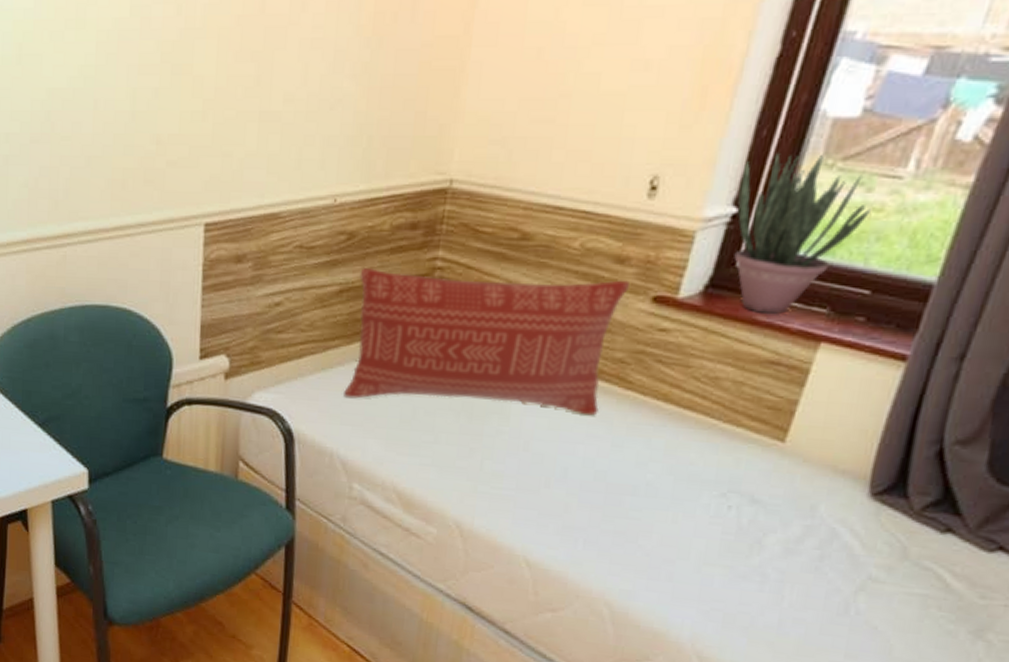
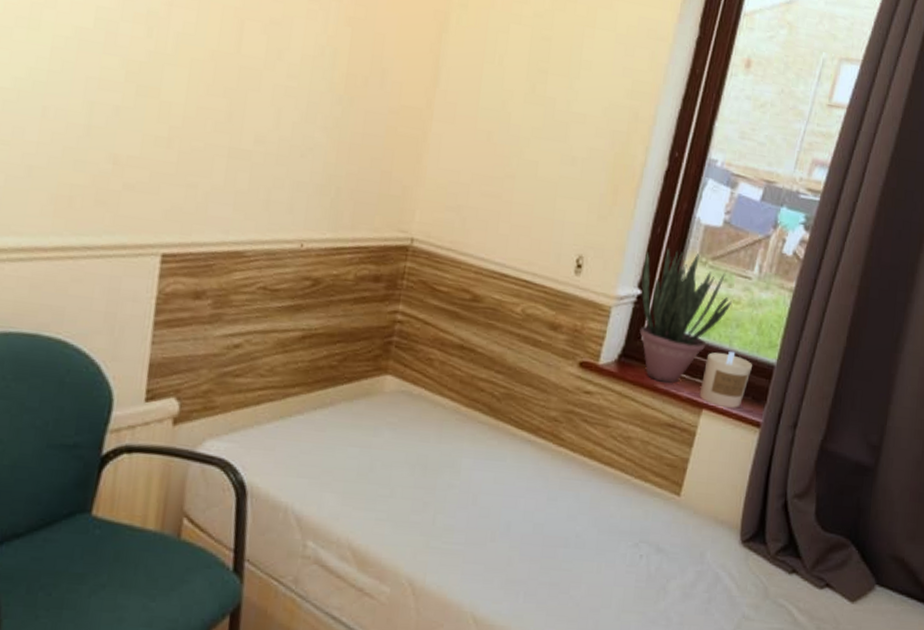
pillow: present [344,267,629,416] -> none [302,315,561,470]
candle: none [816,270,899,340] -> present [699,350,752,409]

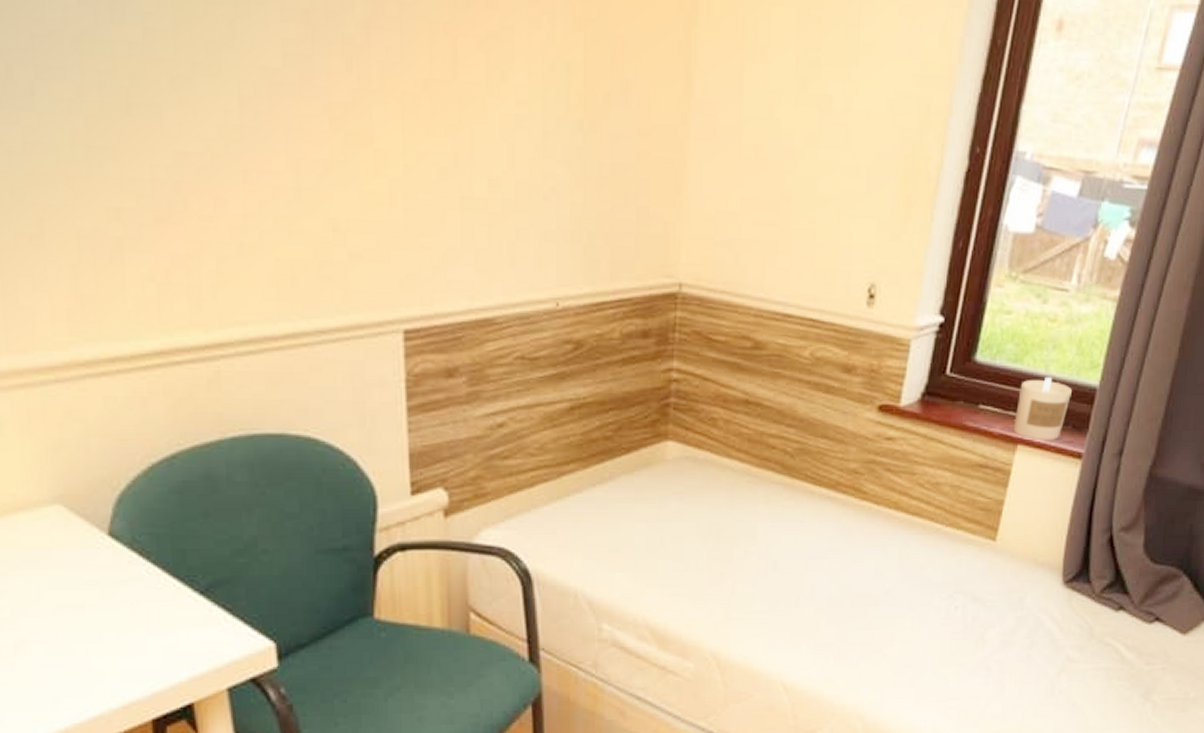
potted plant: present [639,248,732,383] -> none [943,265,1047,419]

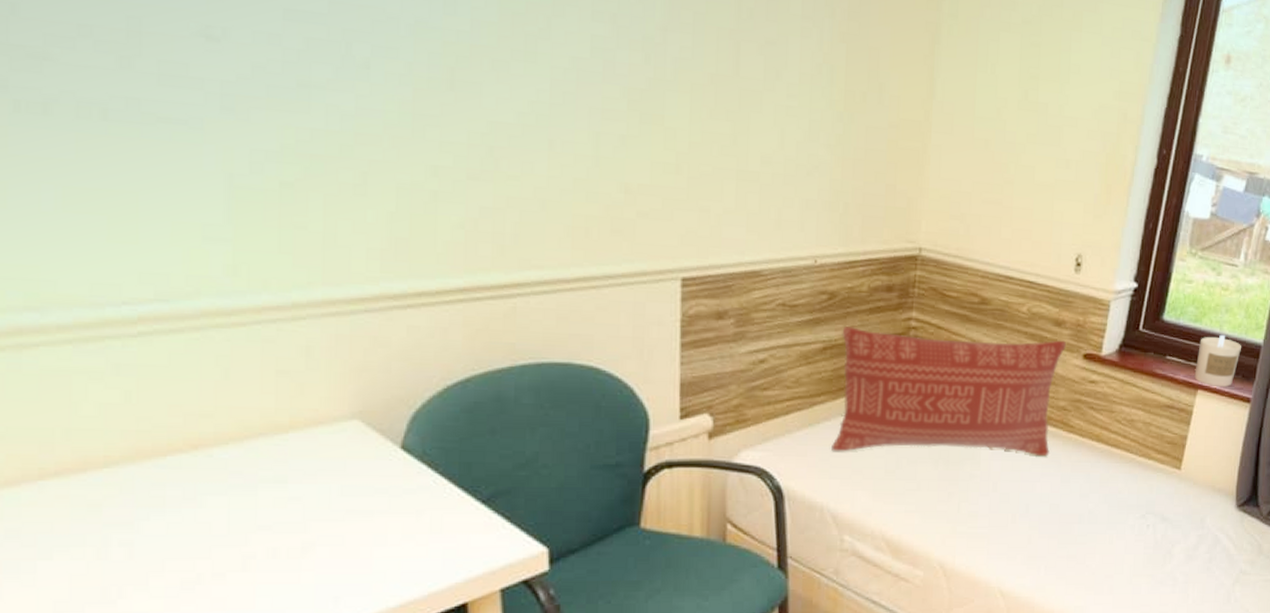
pillow: none [584,380,857,529] -> present [831,326,1066,457]

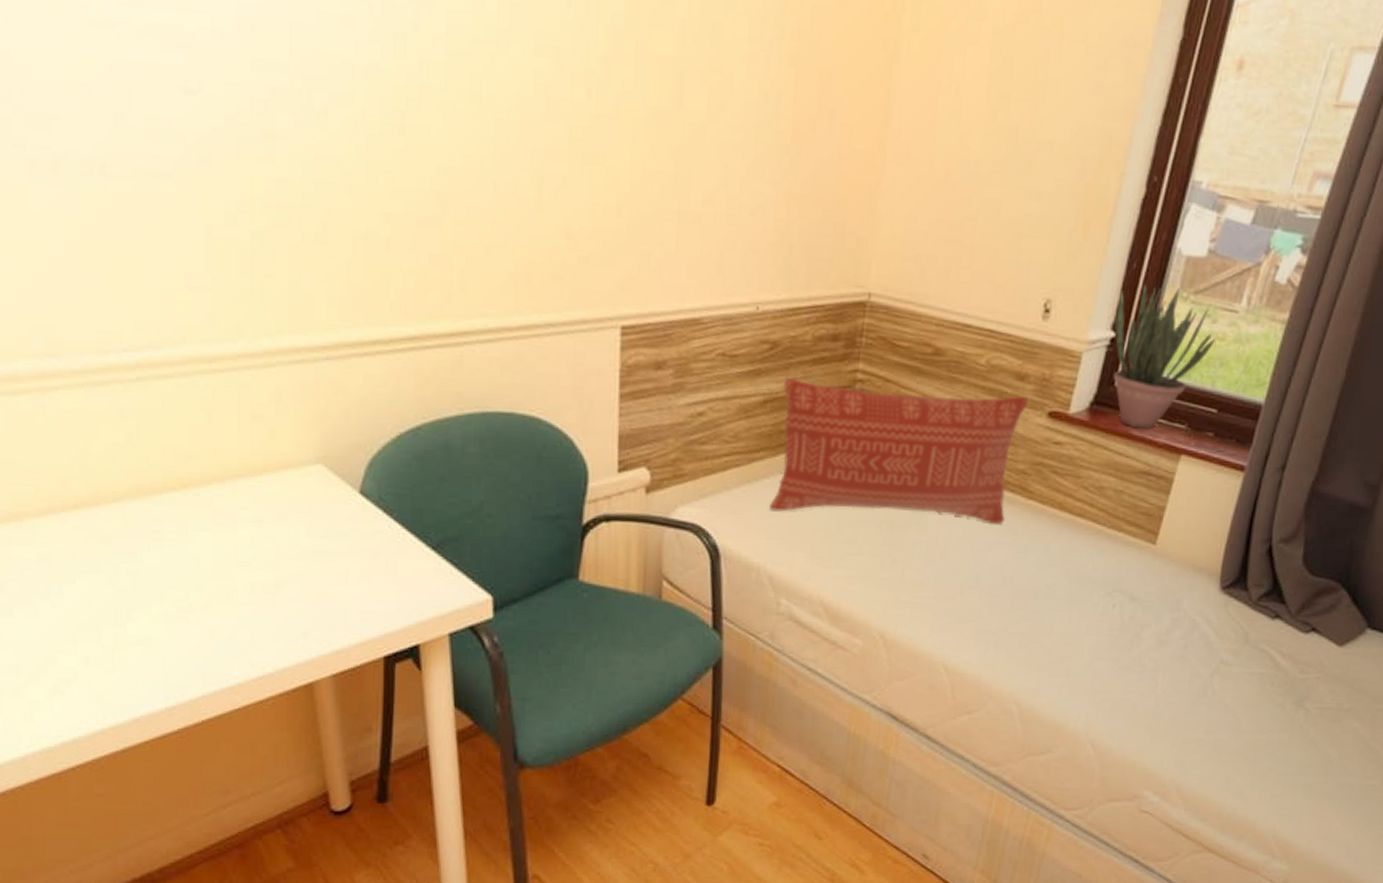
potted plant: none [1137,242,1221,368] -> present [1113,285,1216,429]
candle: present [1194,334,1241,388] -> none [1177,391,1237,453]

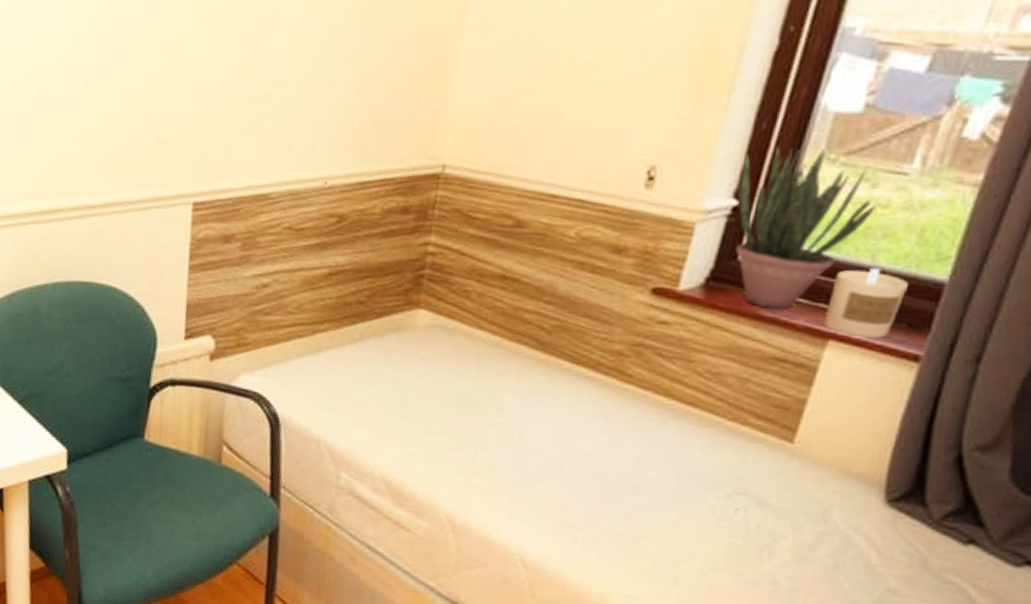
pillow: present [770,377,1029,524] -> none [332,250,627,409]
candle: none [1177,391,1237,453] -> present [823,267,908,339]

